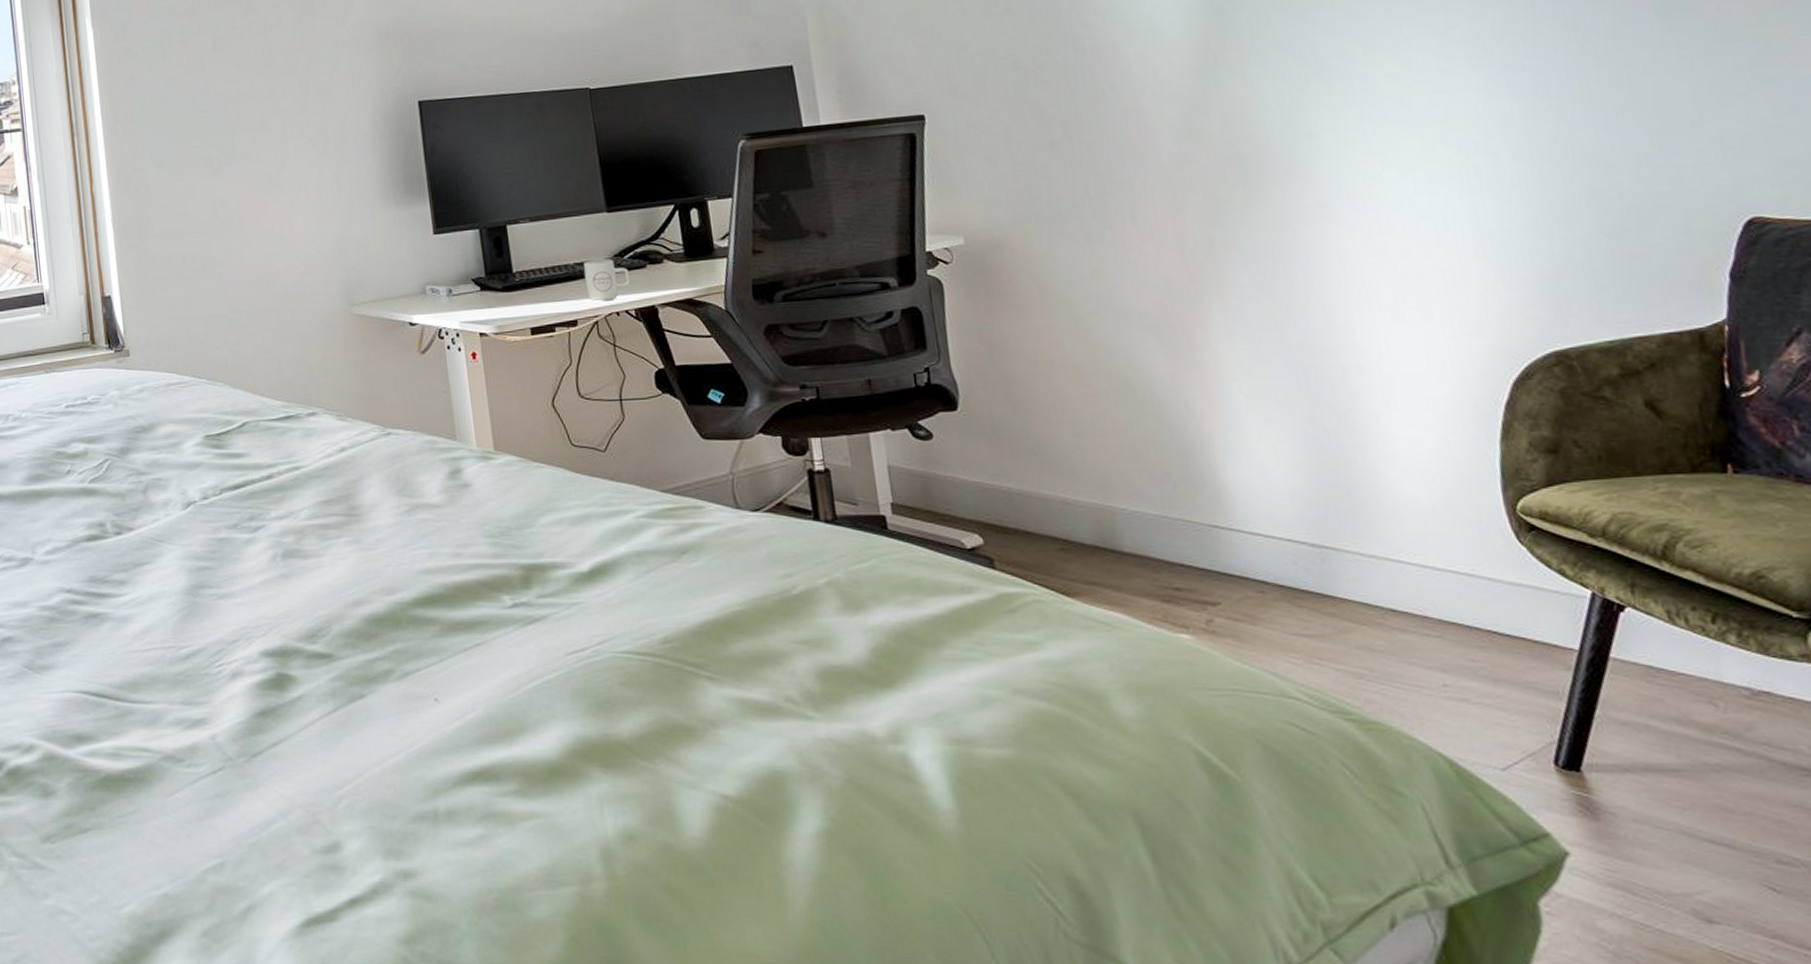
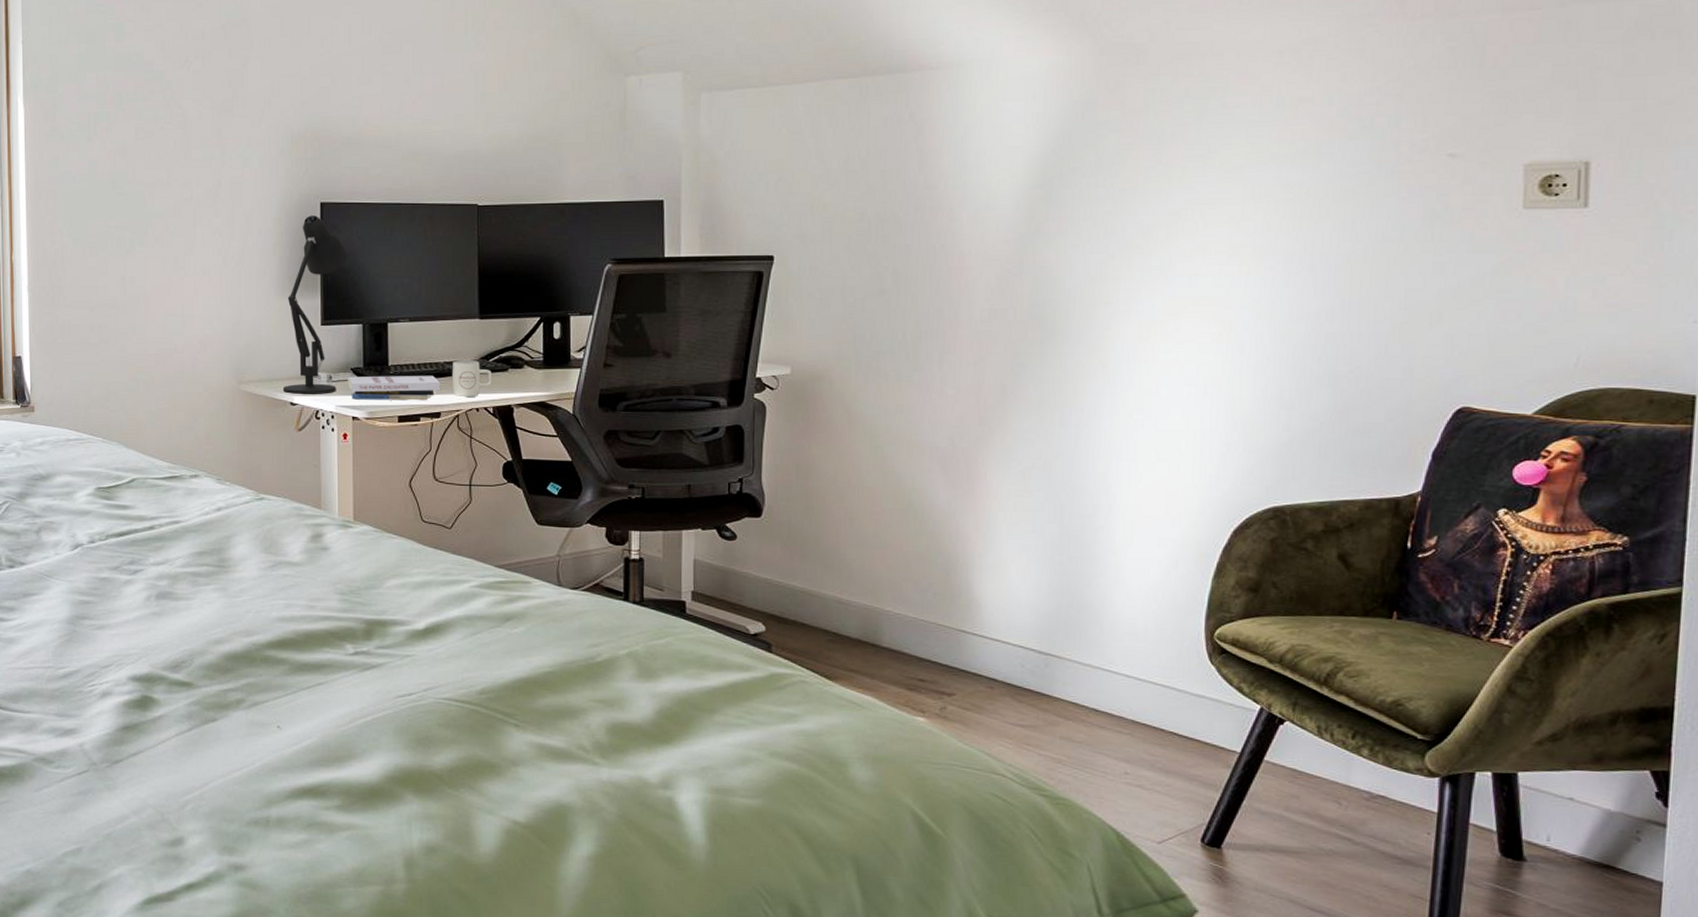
desk lamp: none [393,115,459,313] -> present [282,216,348,394]
books: none [469,279,575,314] -> present [348,375,441,401]

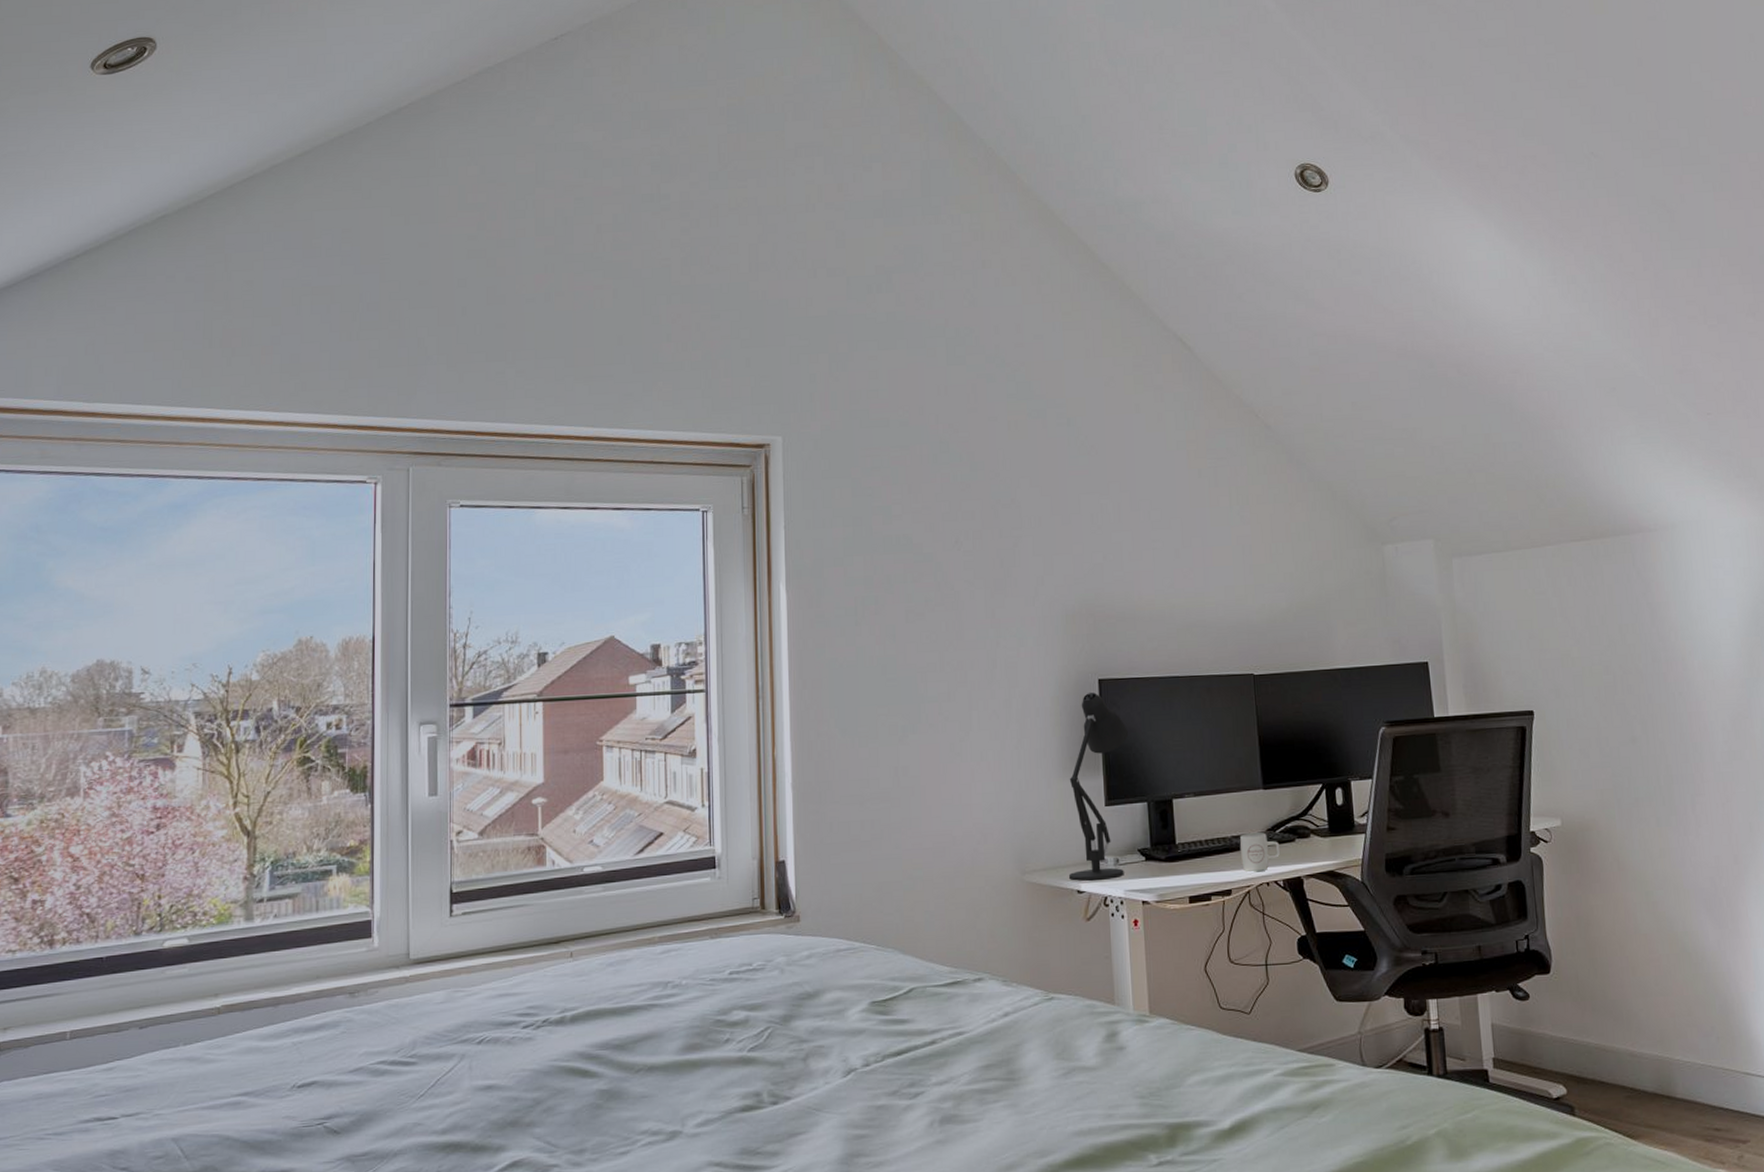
books: present [348,375,441,401] -> none [1135,851,1230,883]

